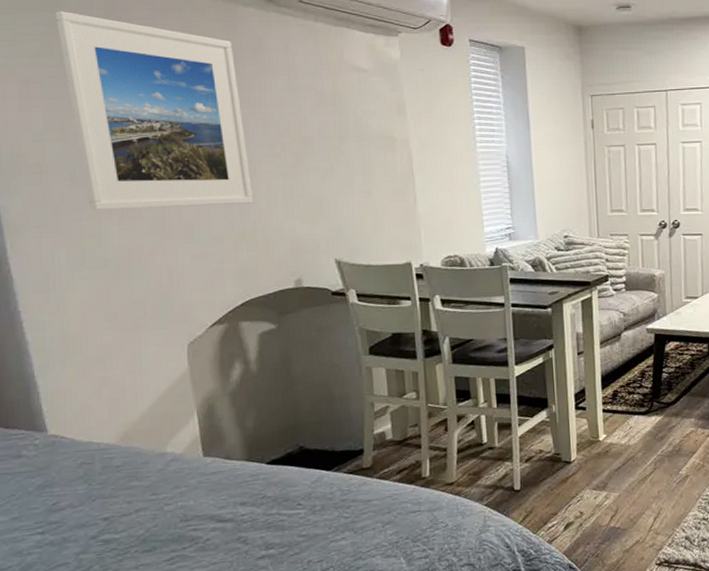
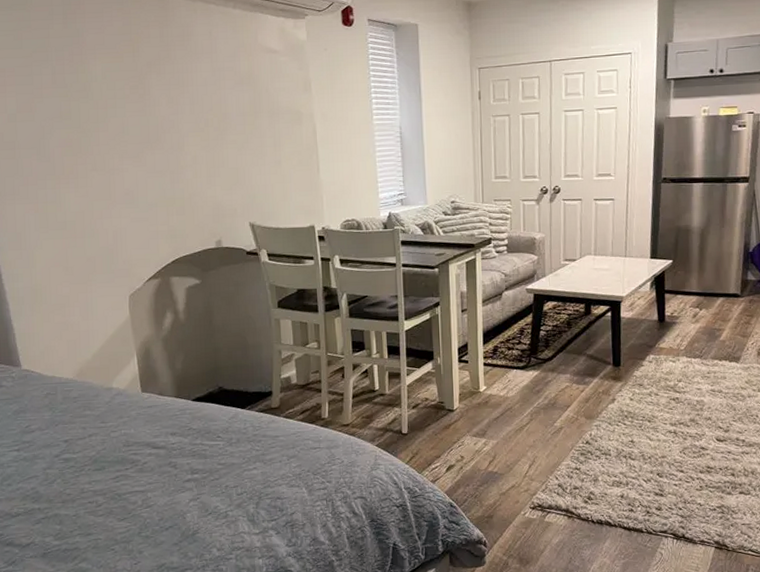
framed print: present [54,11,254,210] -> none [24,9,182,180]

